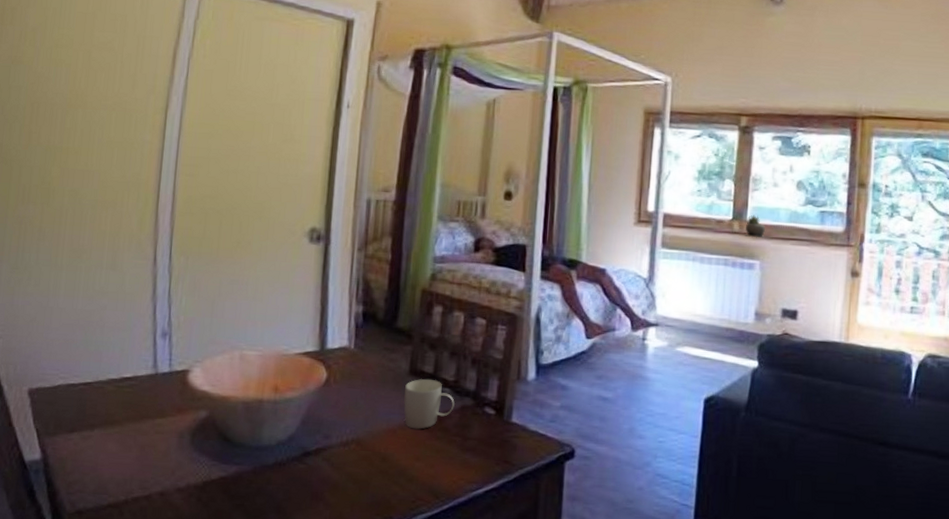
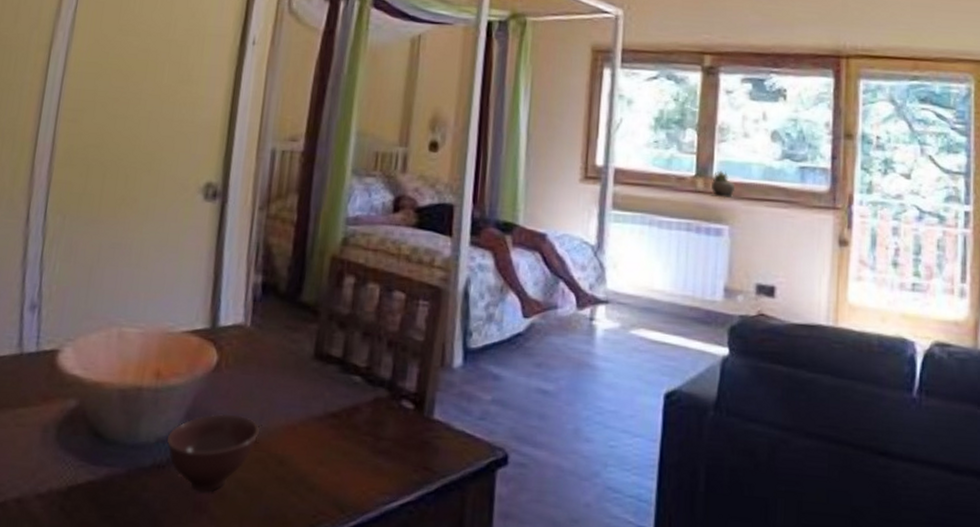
bowl: none [286,421,365,485] -> present [166,414,260,493]
mug: present [403,378,455,429] -> none [306,364,367,426]

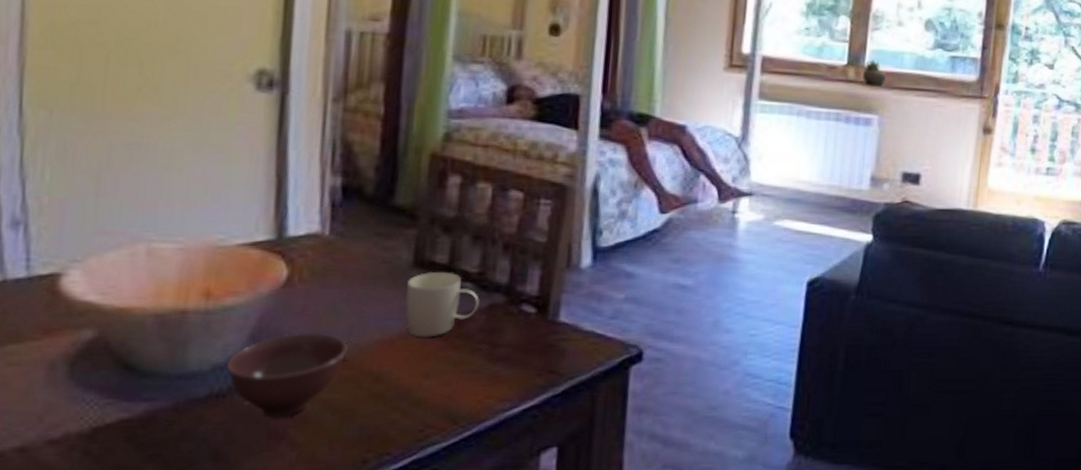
mug: none [306,364,367,426] -> present [405,271,480,338]

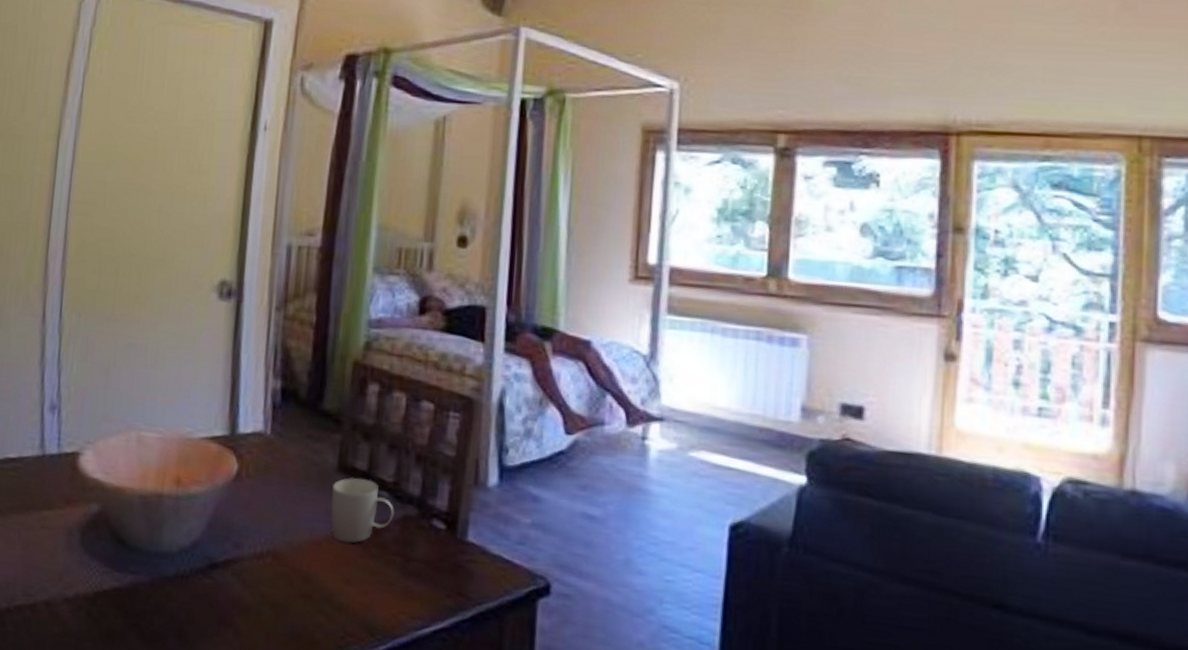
bowl: present [225,334,348,418] -> none [189,526,283,607]
succulent plant: present [861,59,887,88] -> none [784,270,816,303]

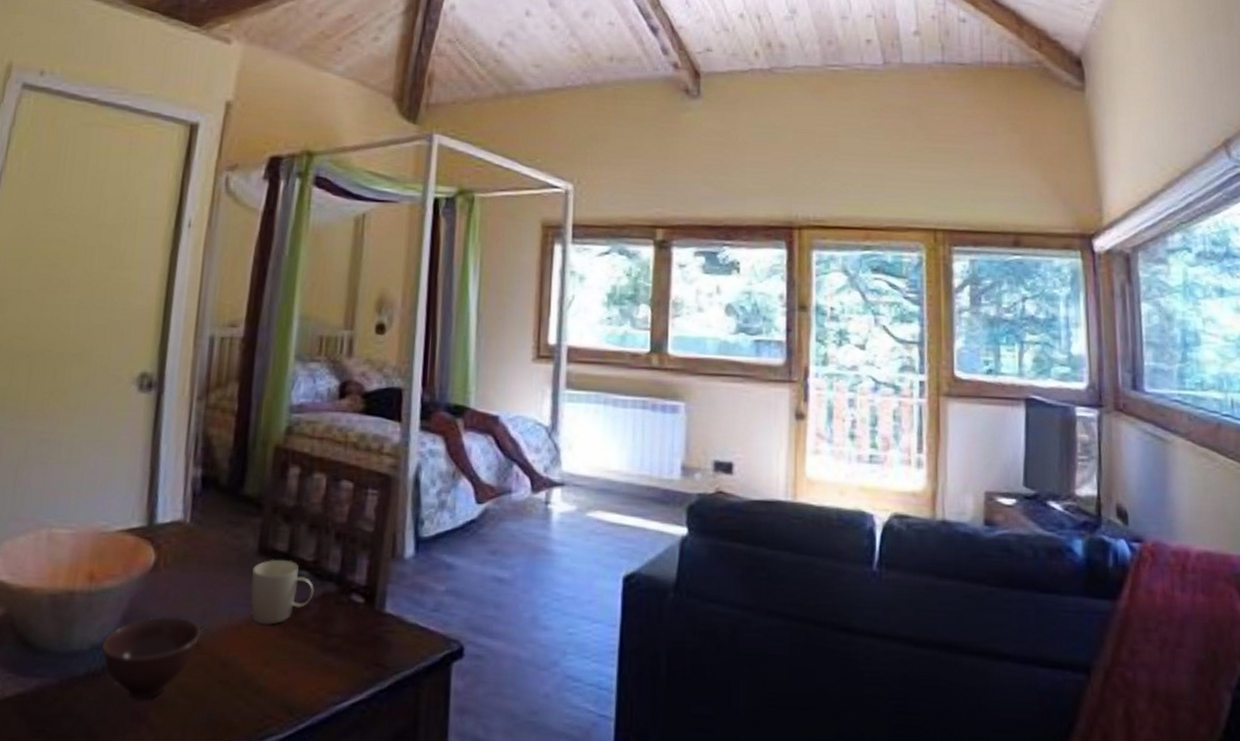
bowl: none [189,526,283,607] -> present [101,617,201,701]

